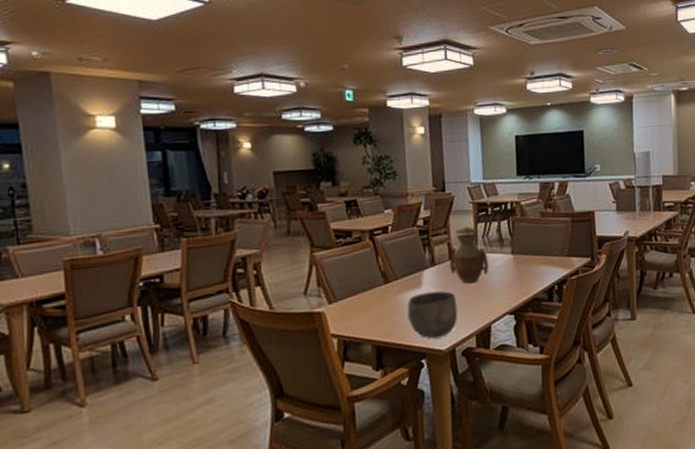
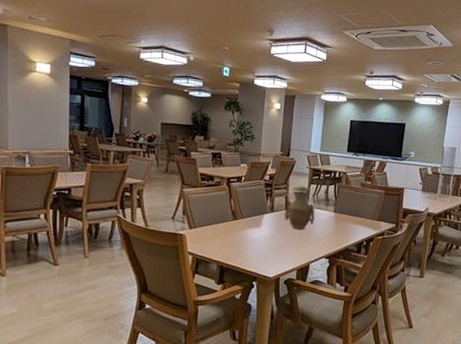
bowl: present [407,291,458,339] -> none [247,231,286,268]

